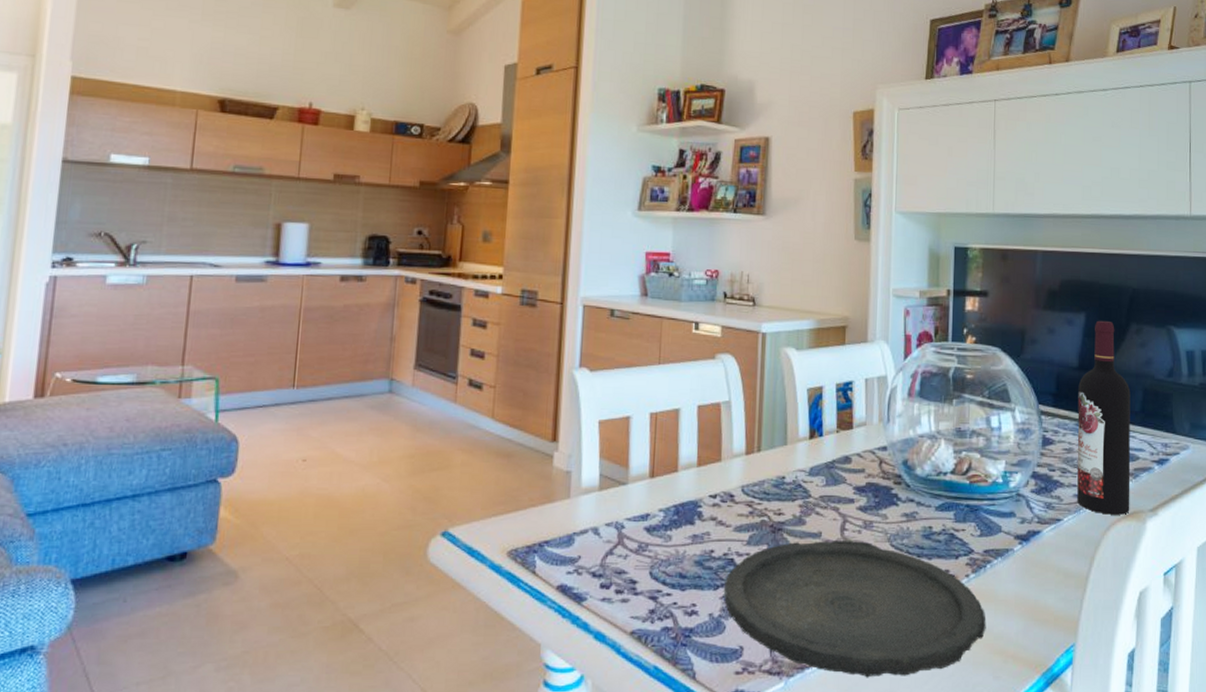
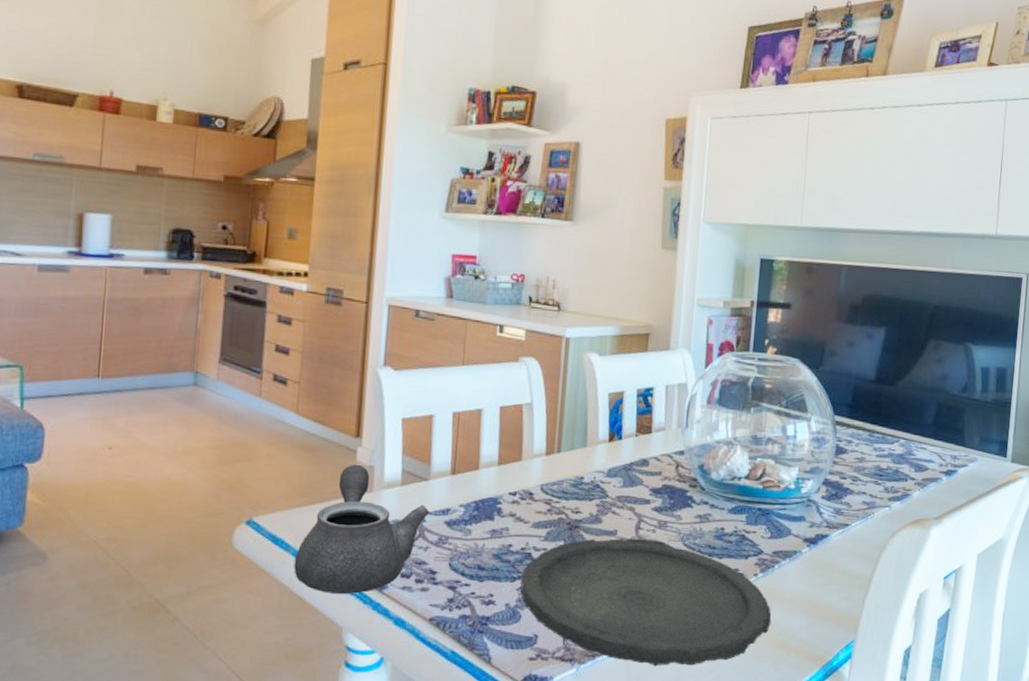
teapot: none [490,469,629,609] -> present [294,464,430,595]
wine bottle: present [1077,320,1131,515] -> none [865,335,925,522]

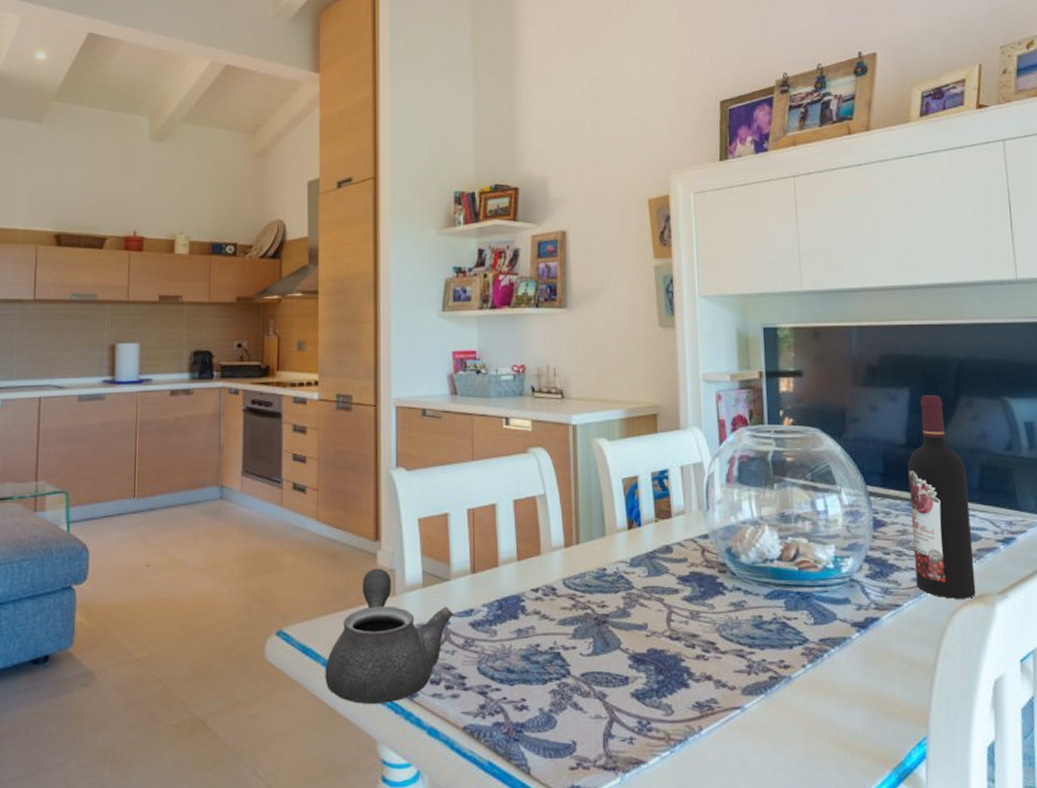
plate: present [520,538,772,667] -> none [553,631,829,774]
wine bottle: none [865,335,925,522] -> present [907,394,976,599]

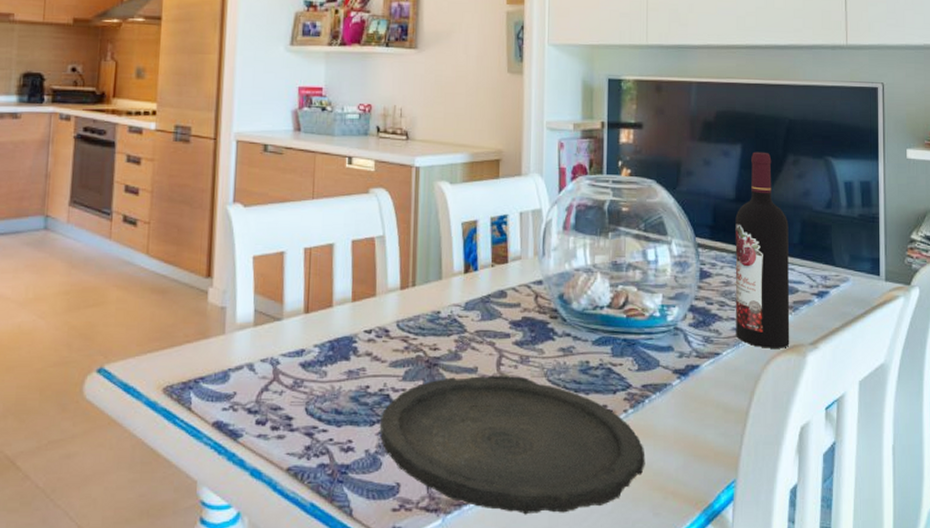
teapot: present [325,568,454,705] -> none [146,305,284,445]
plate: none [553,631,829,774] -> present [380,375,645,515]

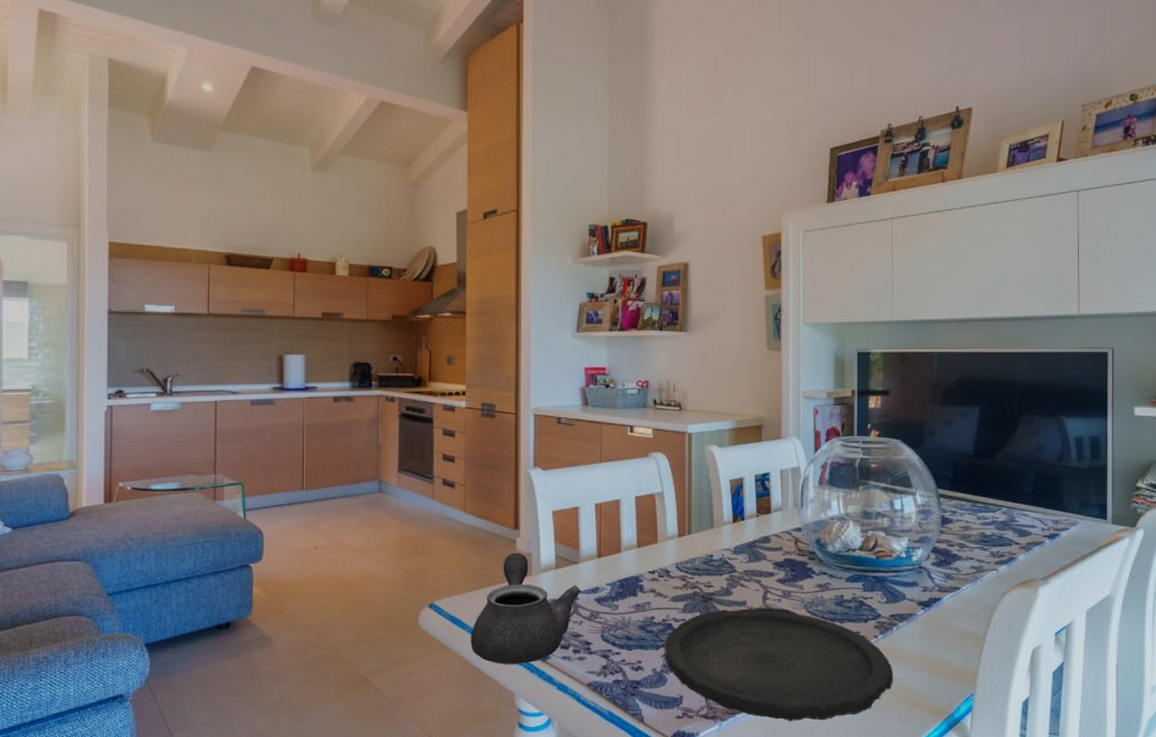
teapot: none [146,305,284,445] -> present [470,552,582,665]
wine bottle: present [735,151,790,348] -> none [973,413,1023,583]

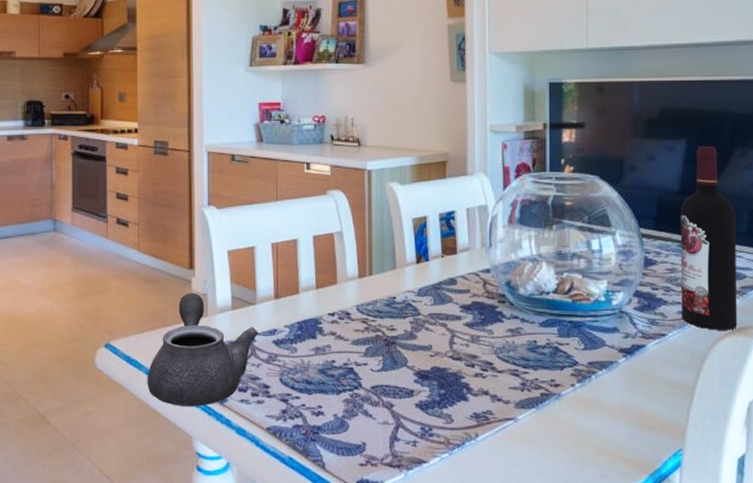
plate: present [665,607,894,722] -> none [346,352,593,473]
wine bottle: none [973,413,1023,583] -> present [680,146,737,330]

